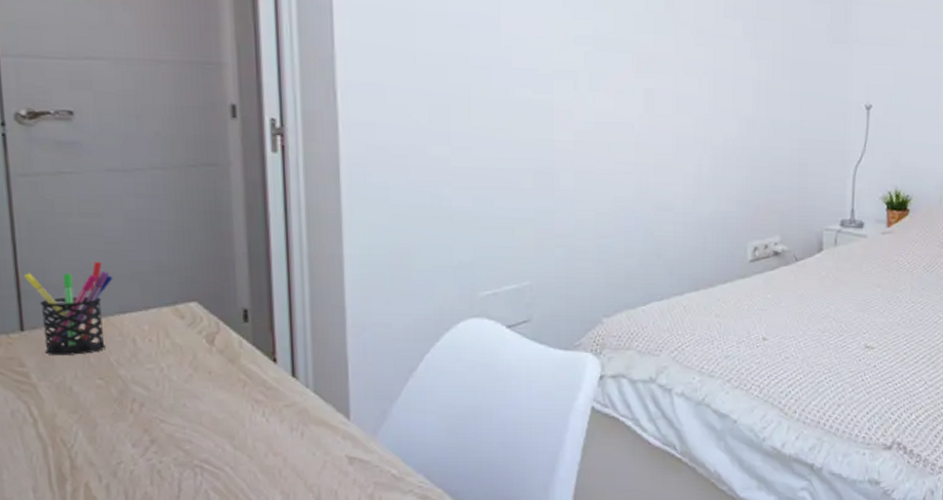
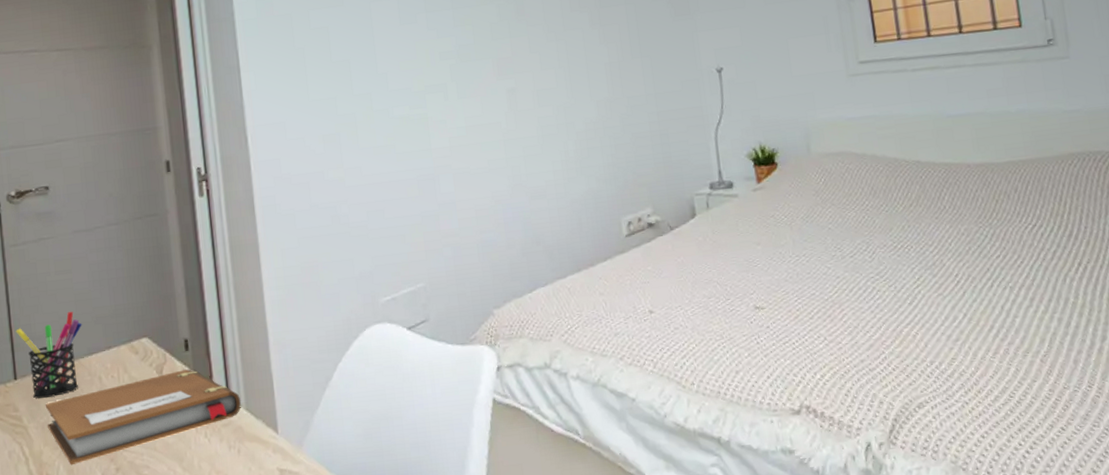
notebook: none [61,342,308,432] -> present [45,369,241,466]

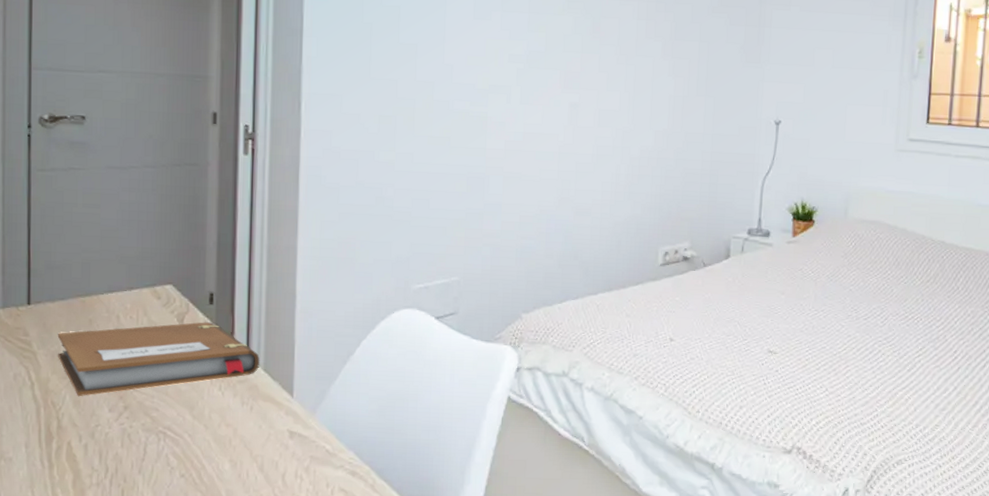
pen holder: present [16,311,82,399] -> none [34,246,105,328]

